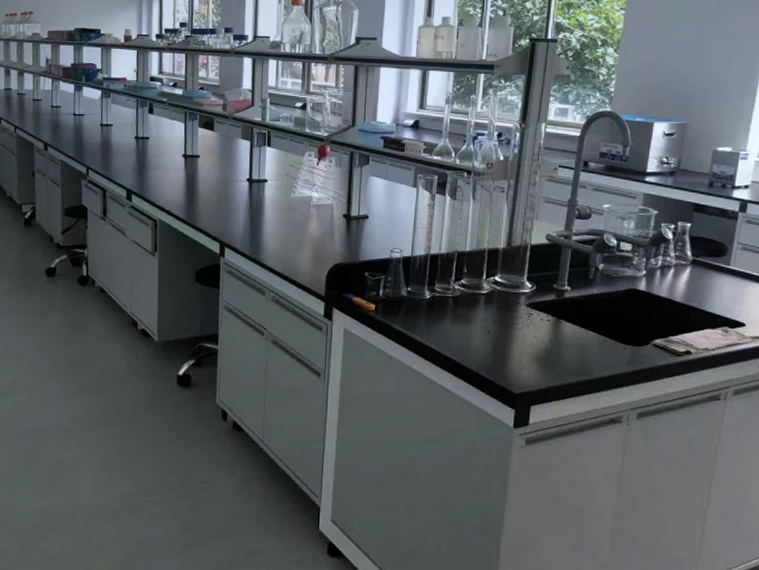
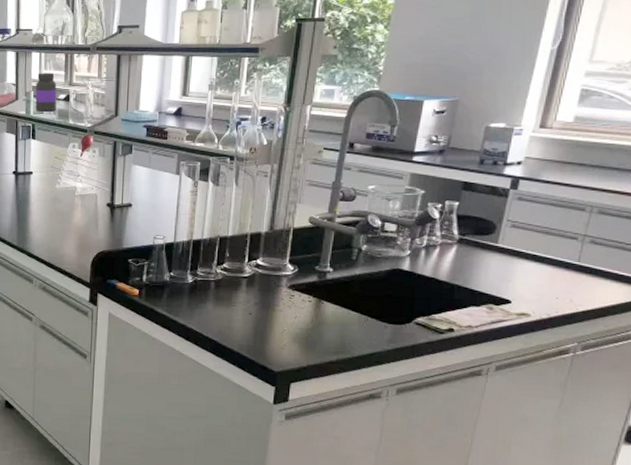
jar: none [271,80,294,119] -> present [35,72,57,112]

